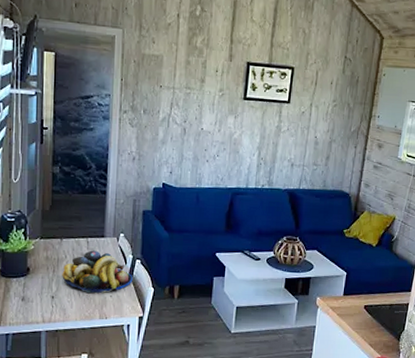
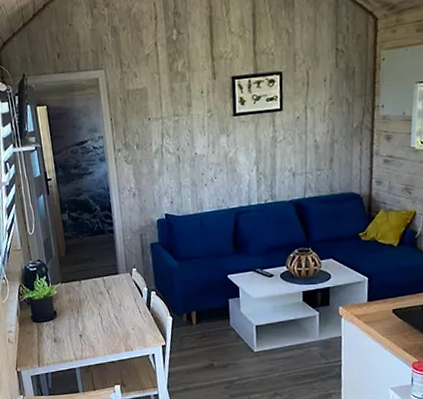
fruit bowl: present [62,250,133,294] -> none [85,287,151,329]

